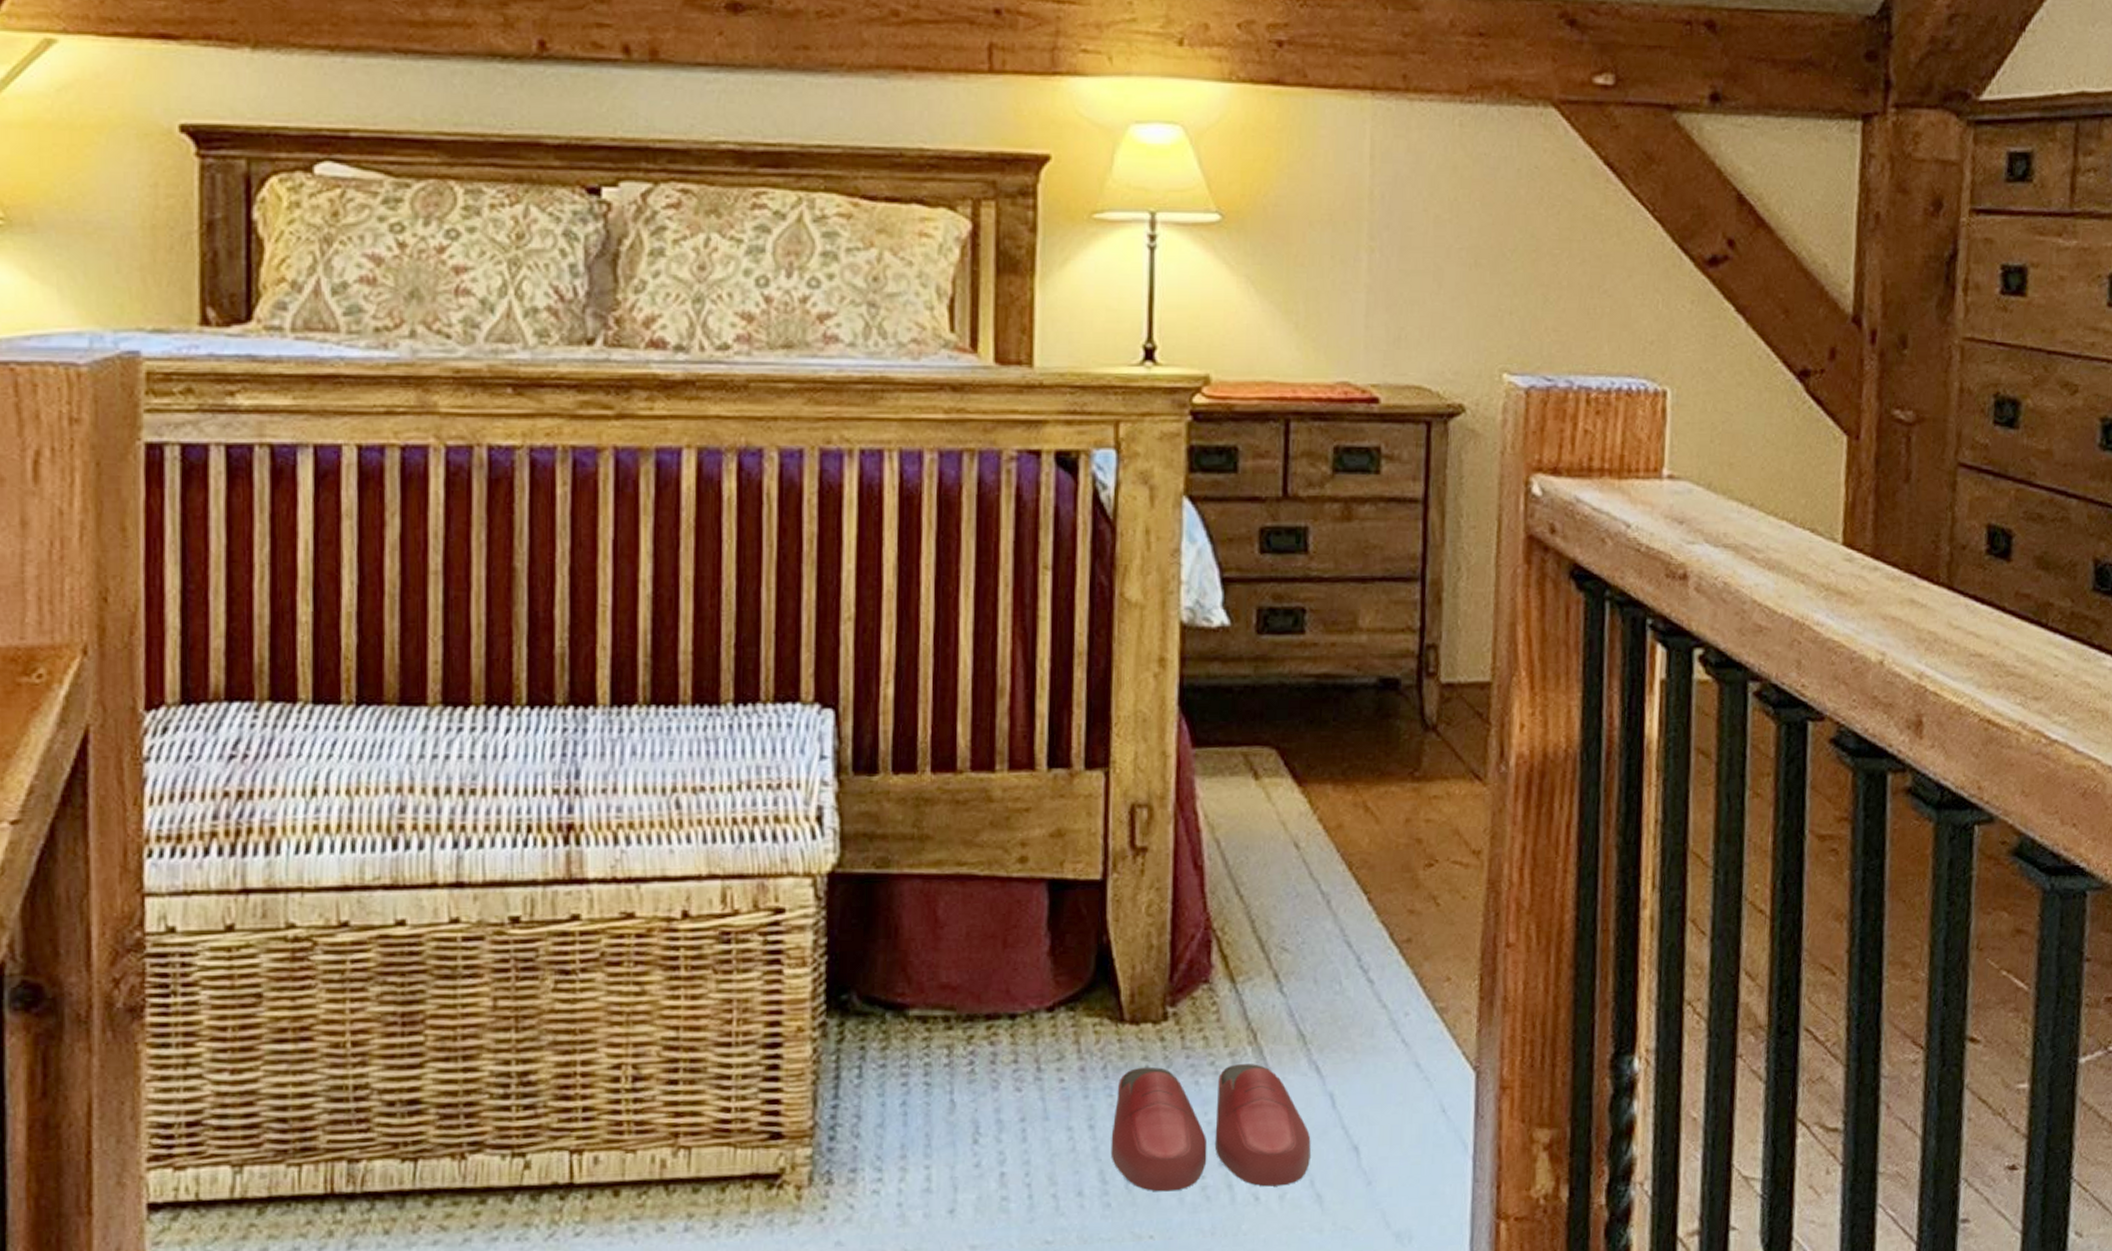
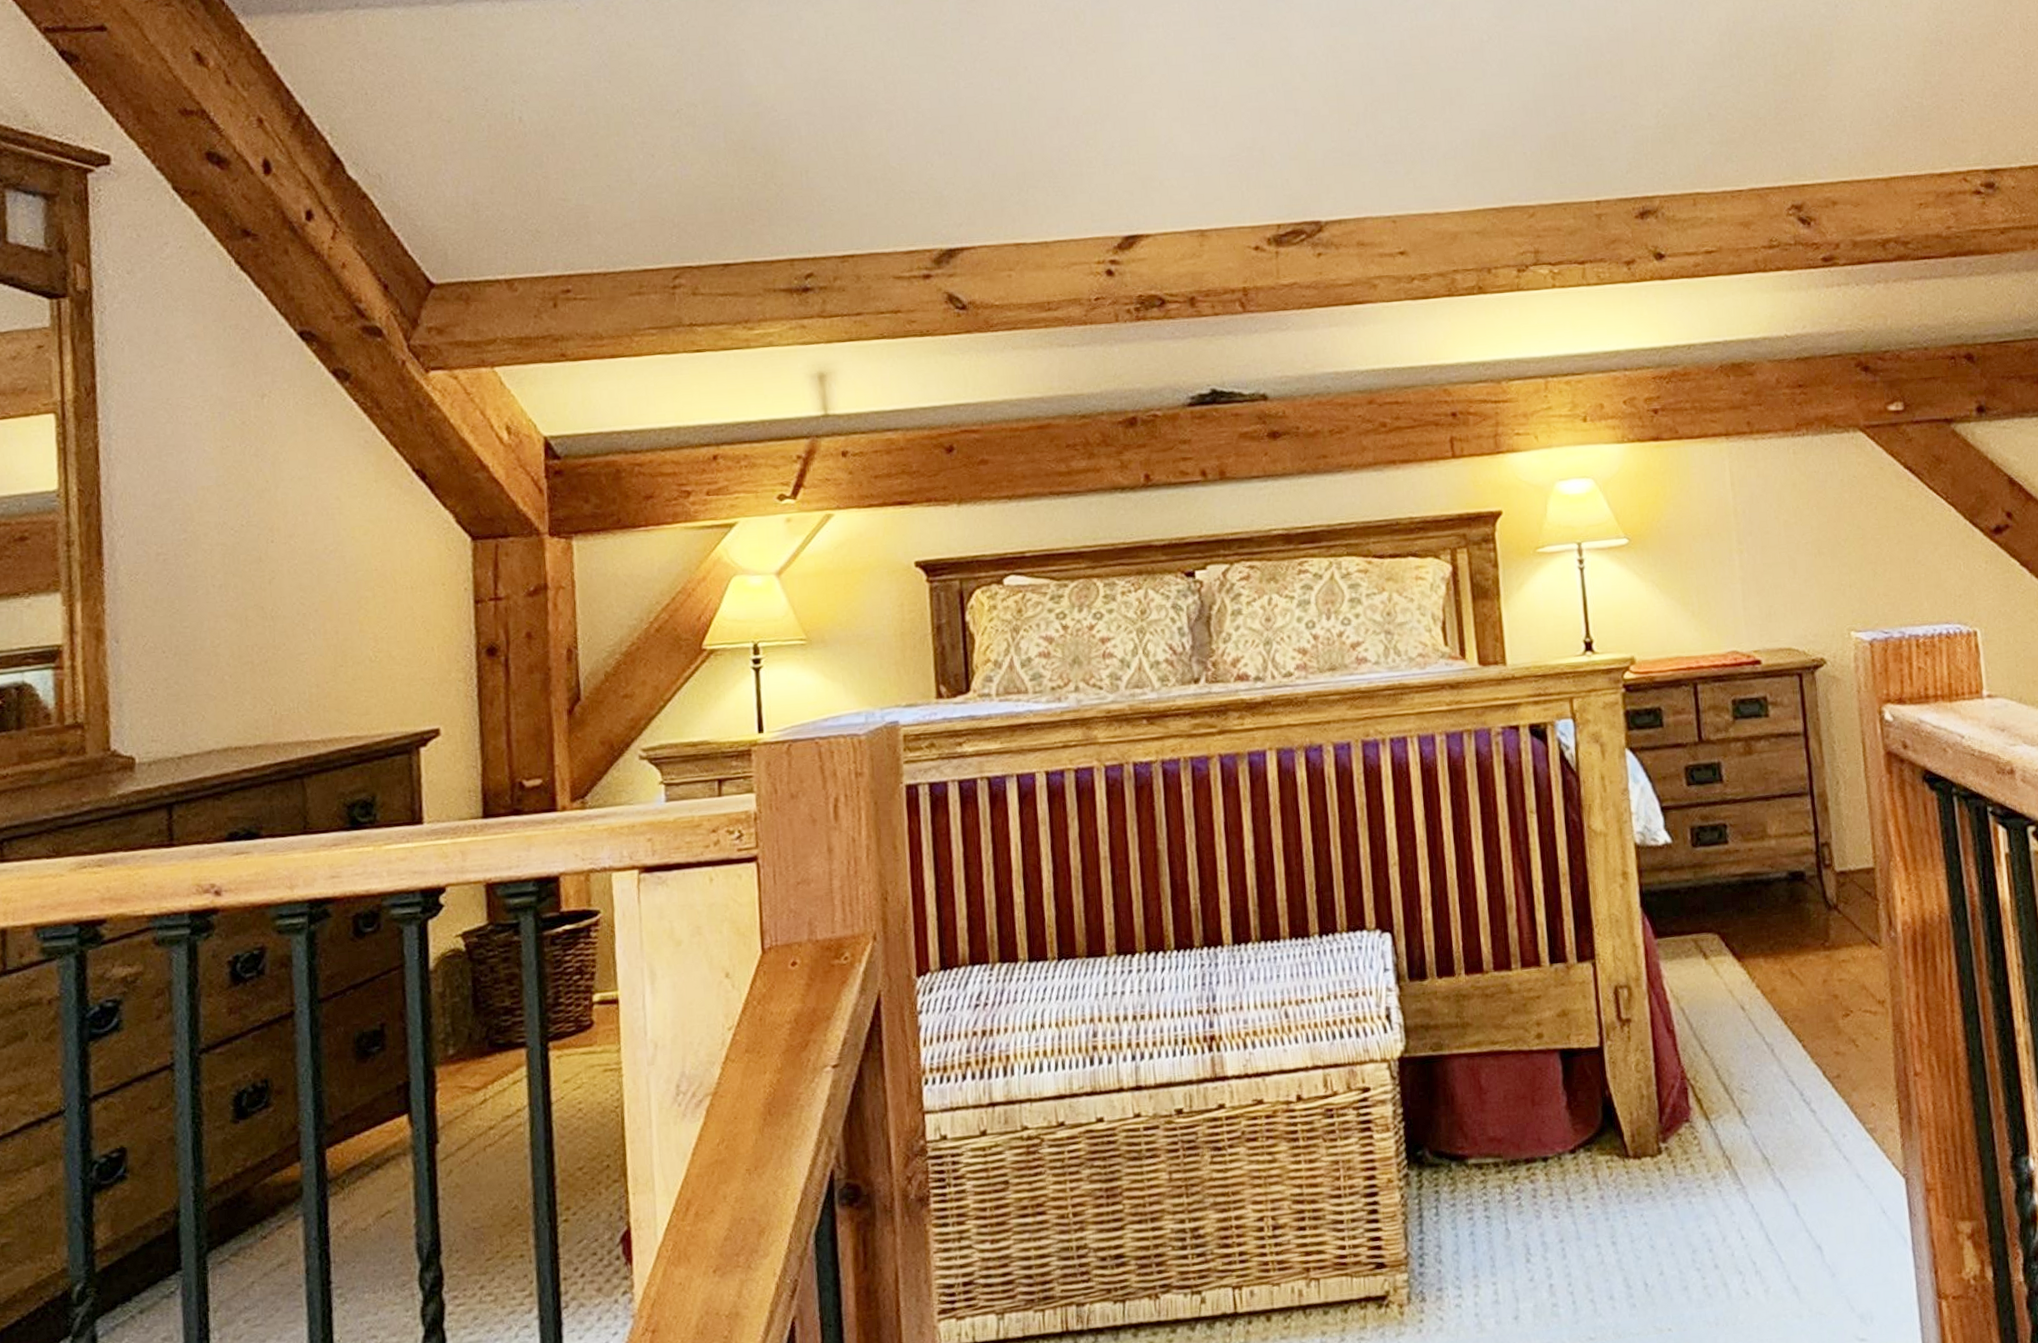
slippers: present [1110,1064,1311,1192] -> none [1629,1184,1785,1292]

